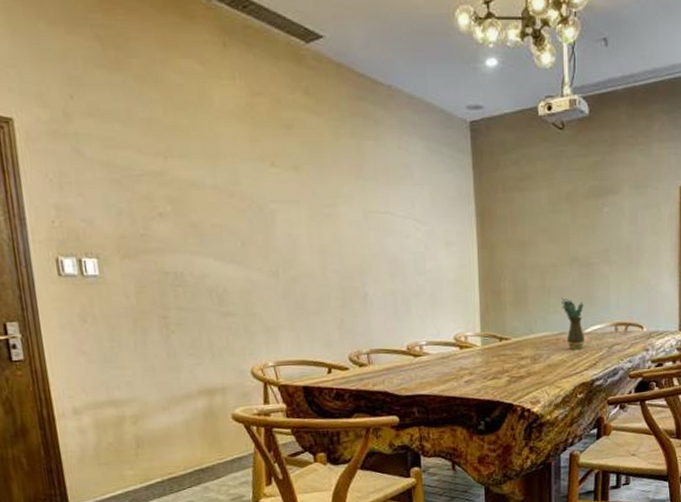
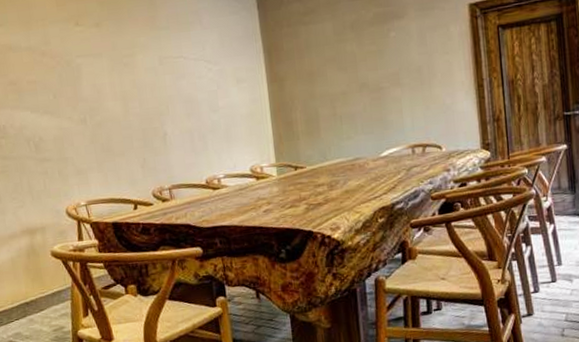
vase: present [562,298,584,350] -> none [354,124,381,175]

